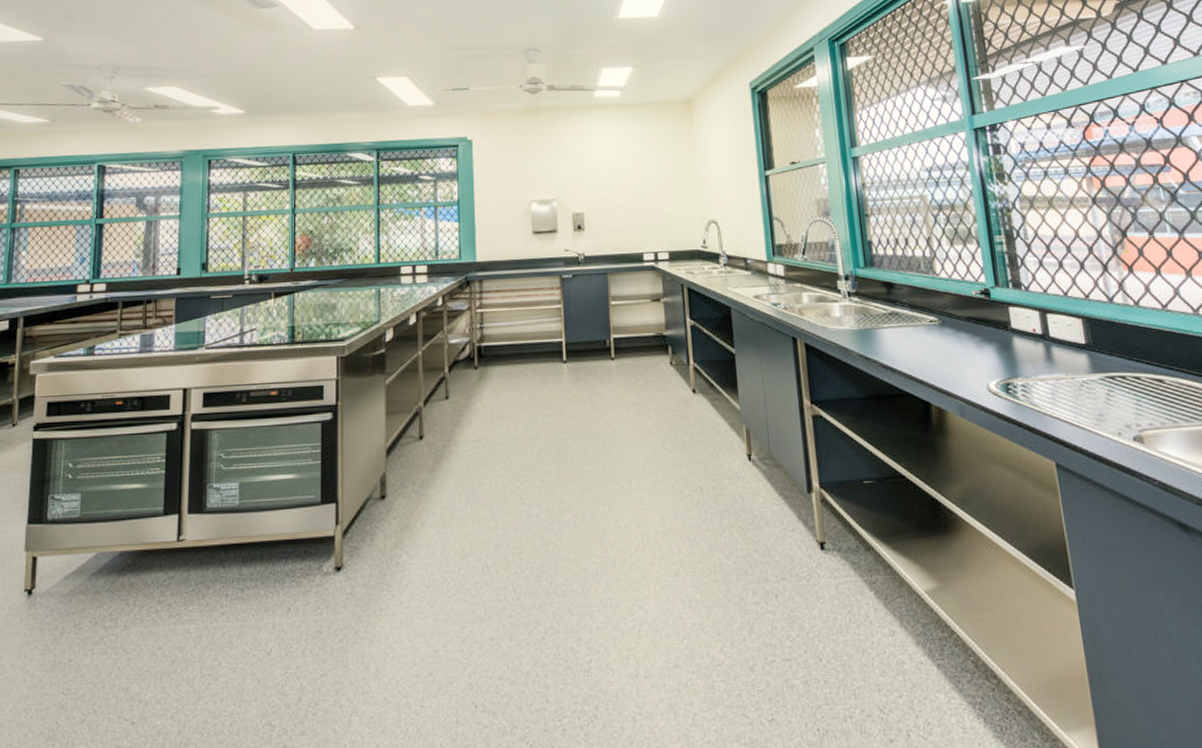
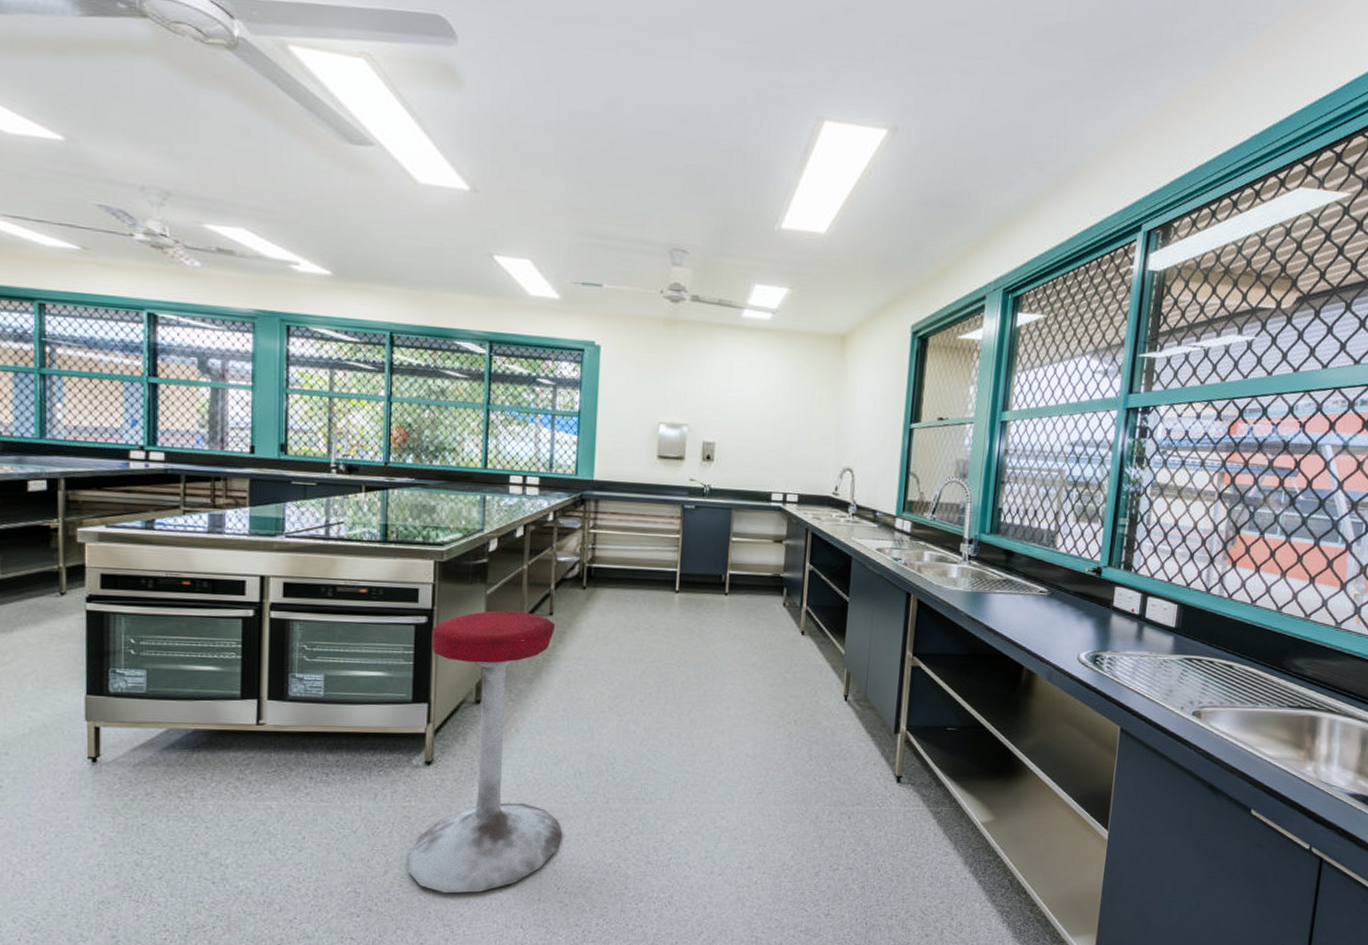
stool: none [322,397,474,721] -> present [409,610,561,894]

